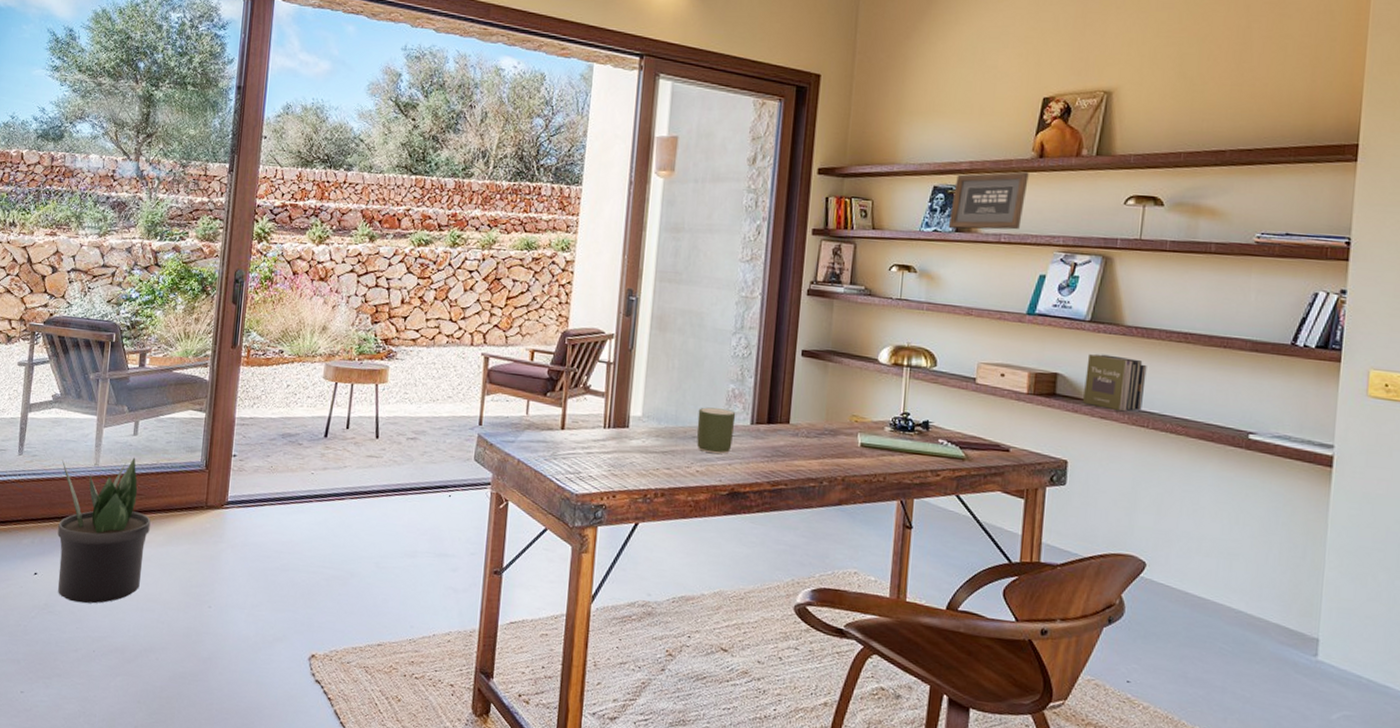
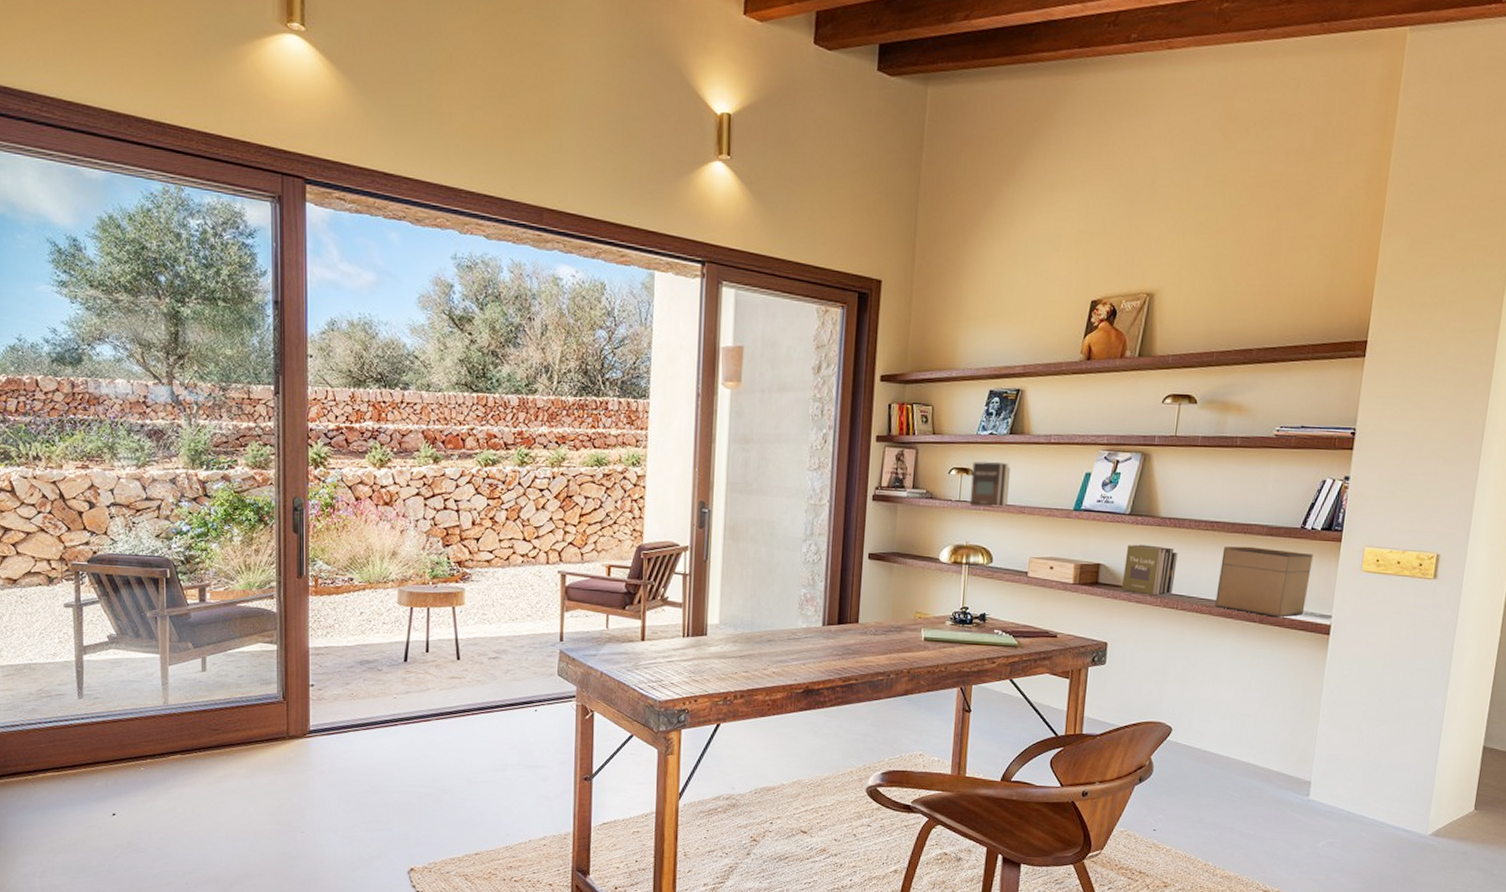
planter: present [57,457,151,604] -> none [126,693,231,839]
mug: present [697,407,736,454] -> none [772,612,808,656]
books: none [911,259,956,309] -> present [969,461,1010,508]
picture frame: present [948,171,1029,230] -> none [1003,374,1077,432]
decorative box: none [1192,361,1307,444] -> present [1215,546,1313,618]

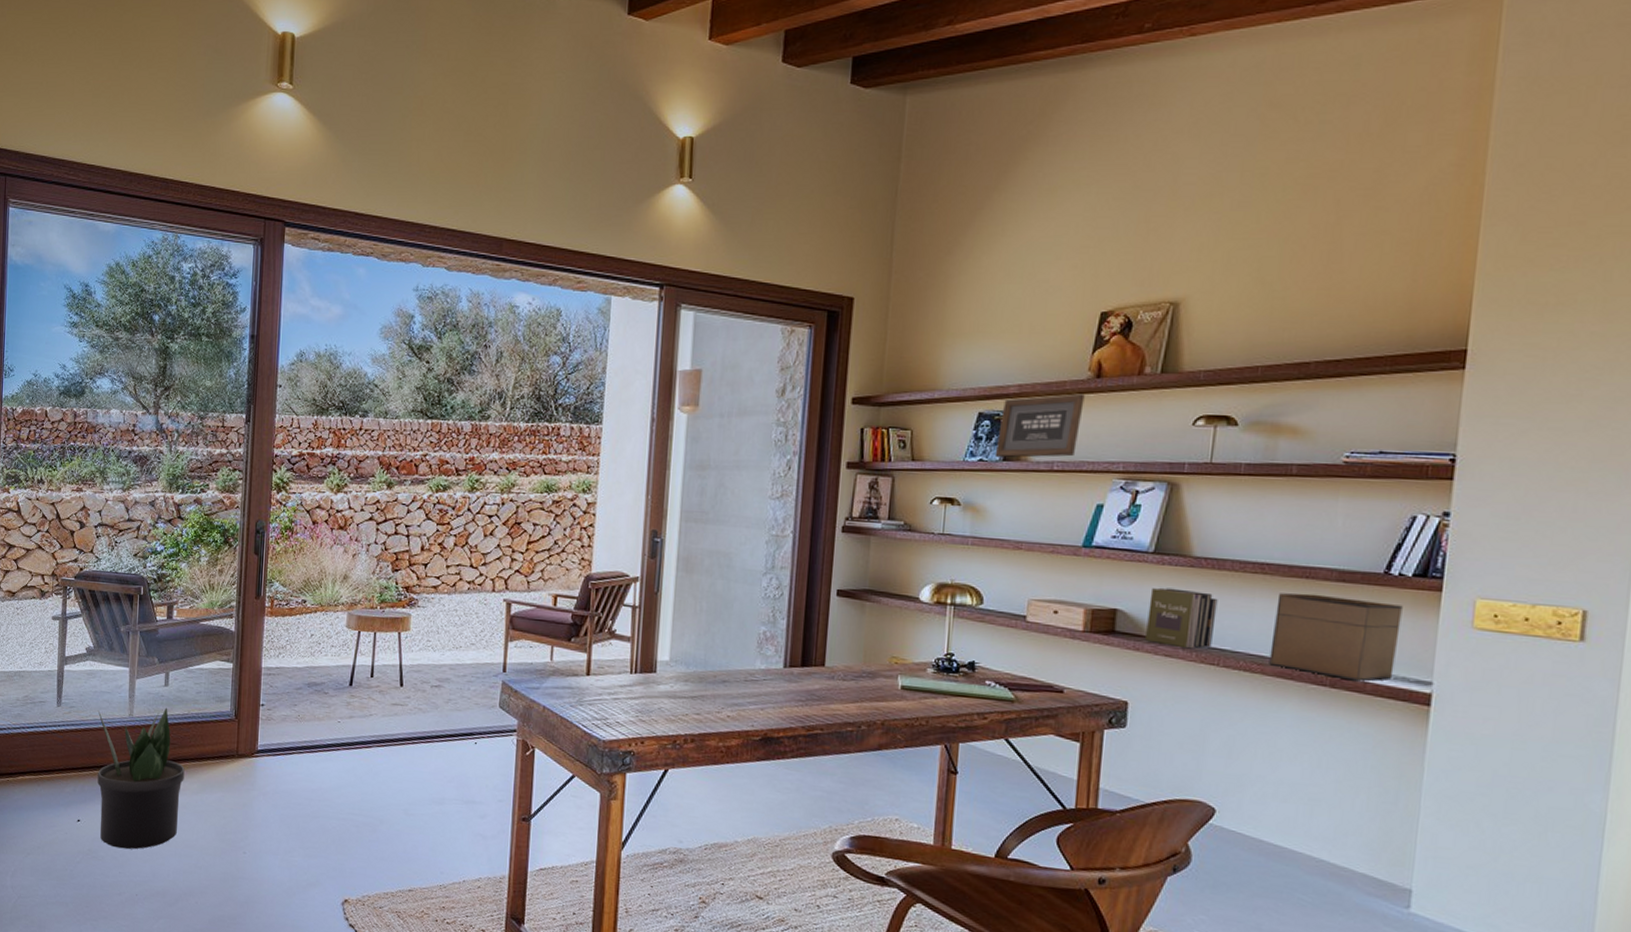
planter: none [126,693,231,839] -> present [97,707,185,850]
books: present [969,461,1010,508] -> none [955,491,1004,543]
picture frame: none [1003,374,1077,432] -> present [994,393,1085,458]

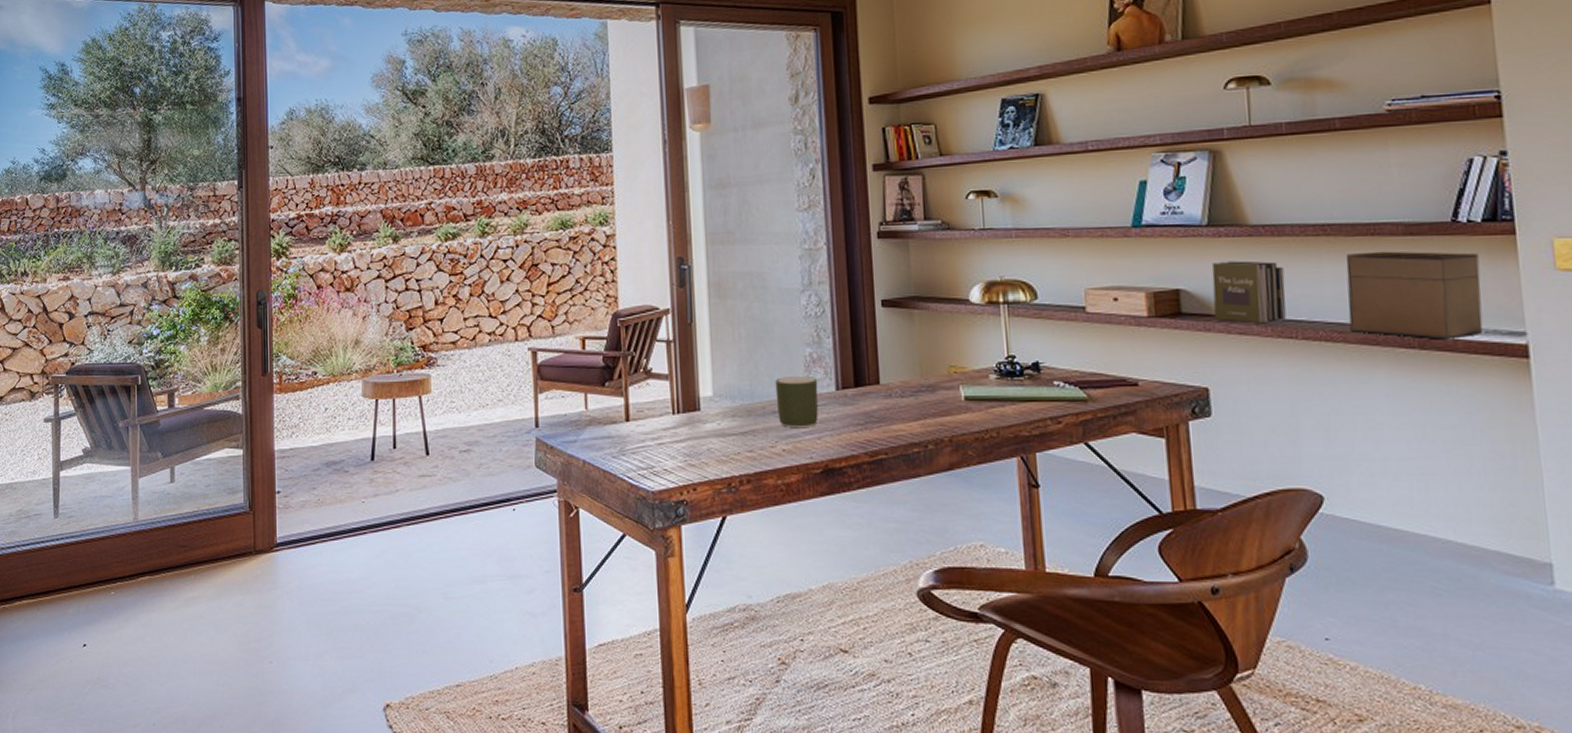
planter: present [97,707,185,850] -> none [99,506,198,673]
mug: none [727,650,768,699] -> present [775,377,818,429]
picture frame: present [994,393,1085,458] -> none [1024,69,1109,144]

